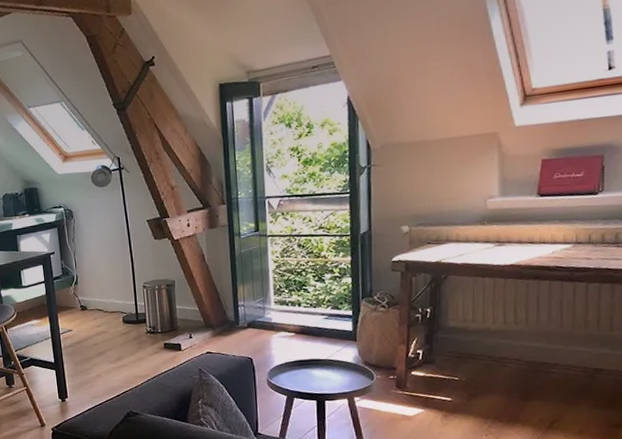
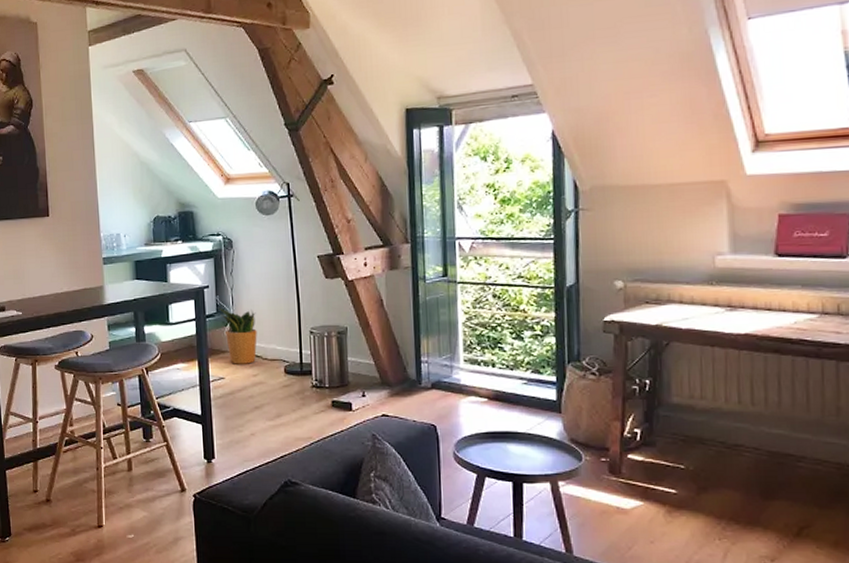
potted plant: none [64,271,99,318] -> present [219,308,257,364]

